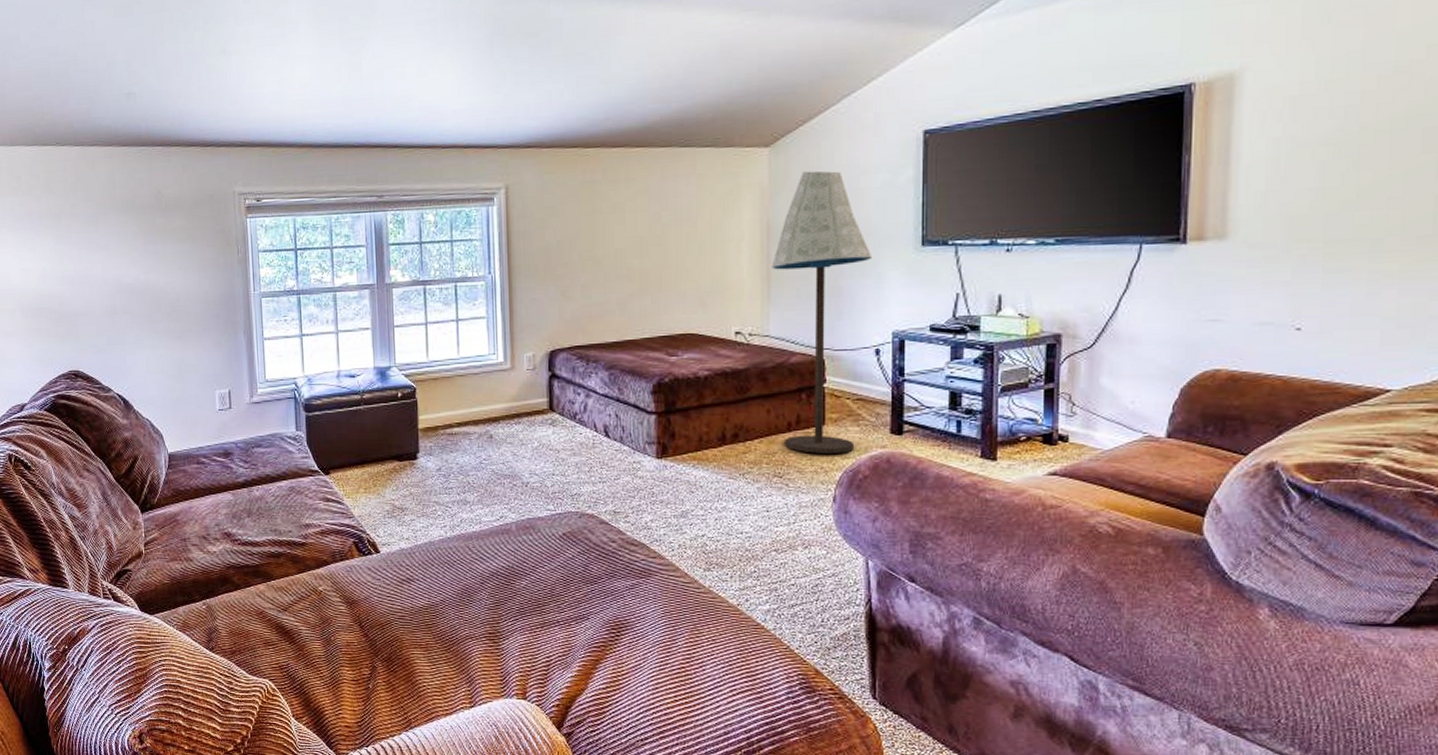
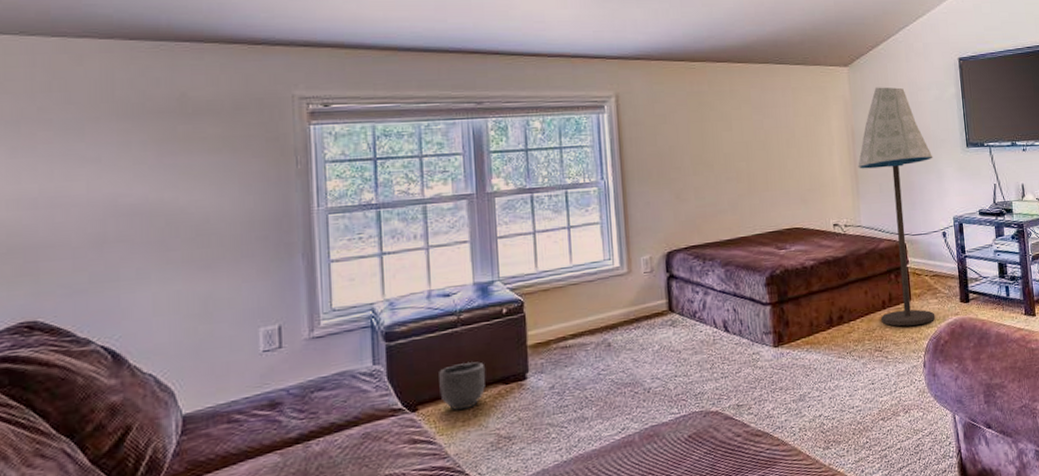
planter: none [346,437,383,479] -> present [439,361,485,411]

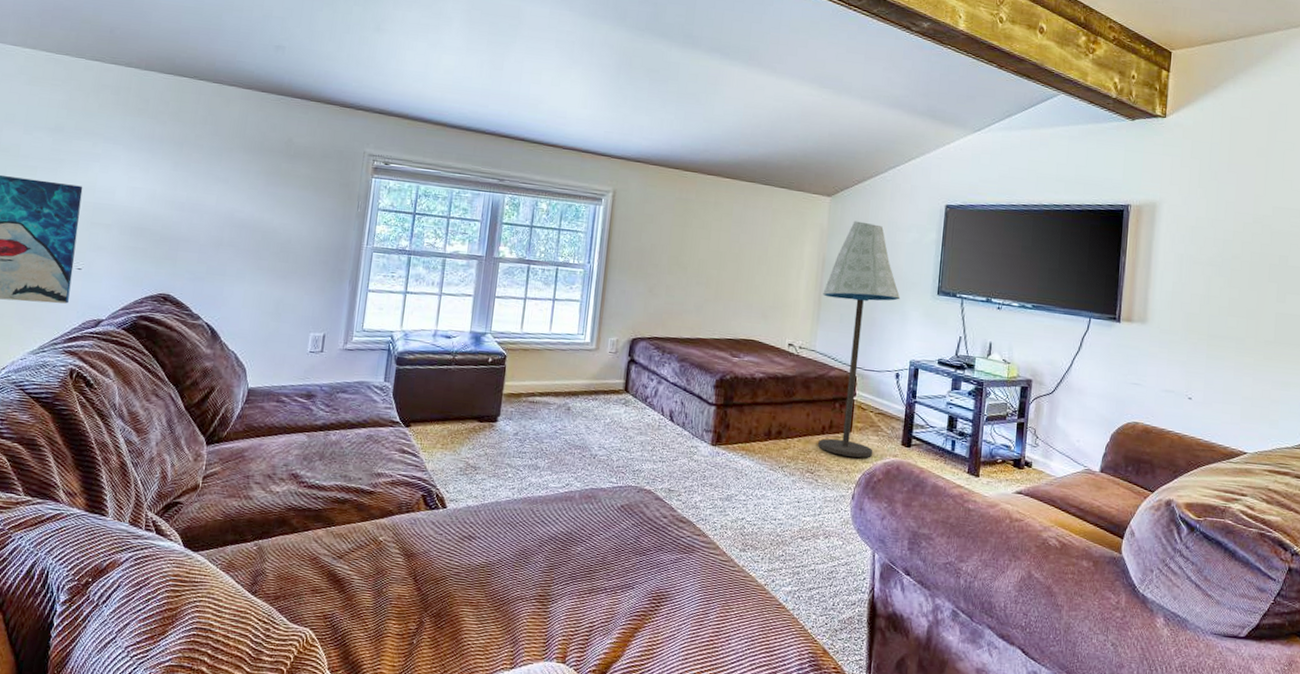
planter: present [439,361,485,411] -> none [429,396,467,436]

